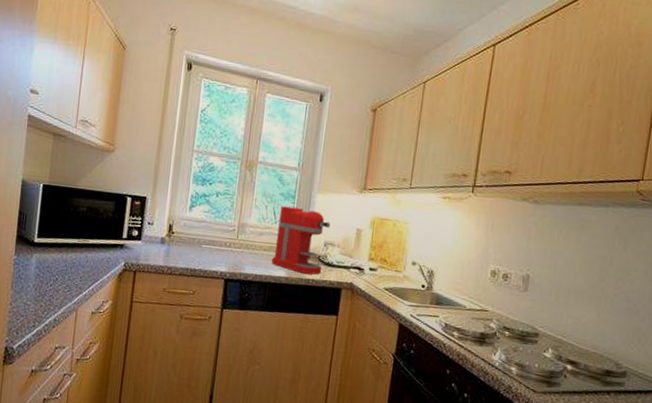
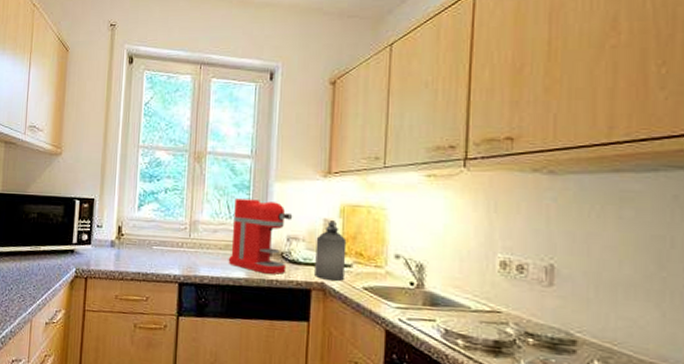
bottle: none [345,230,374,282] -> present [315,221,347,281]

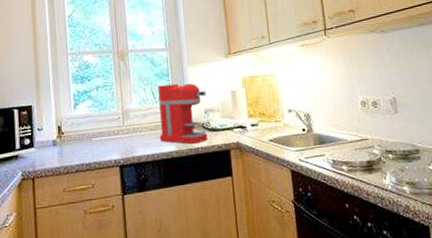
bottle: present [315,221,347,281] -> none [227,91,254,140]

